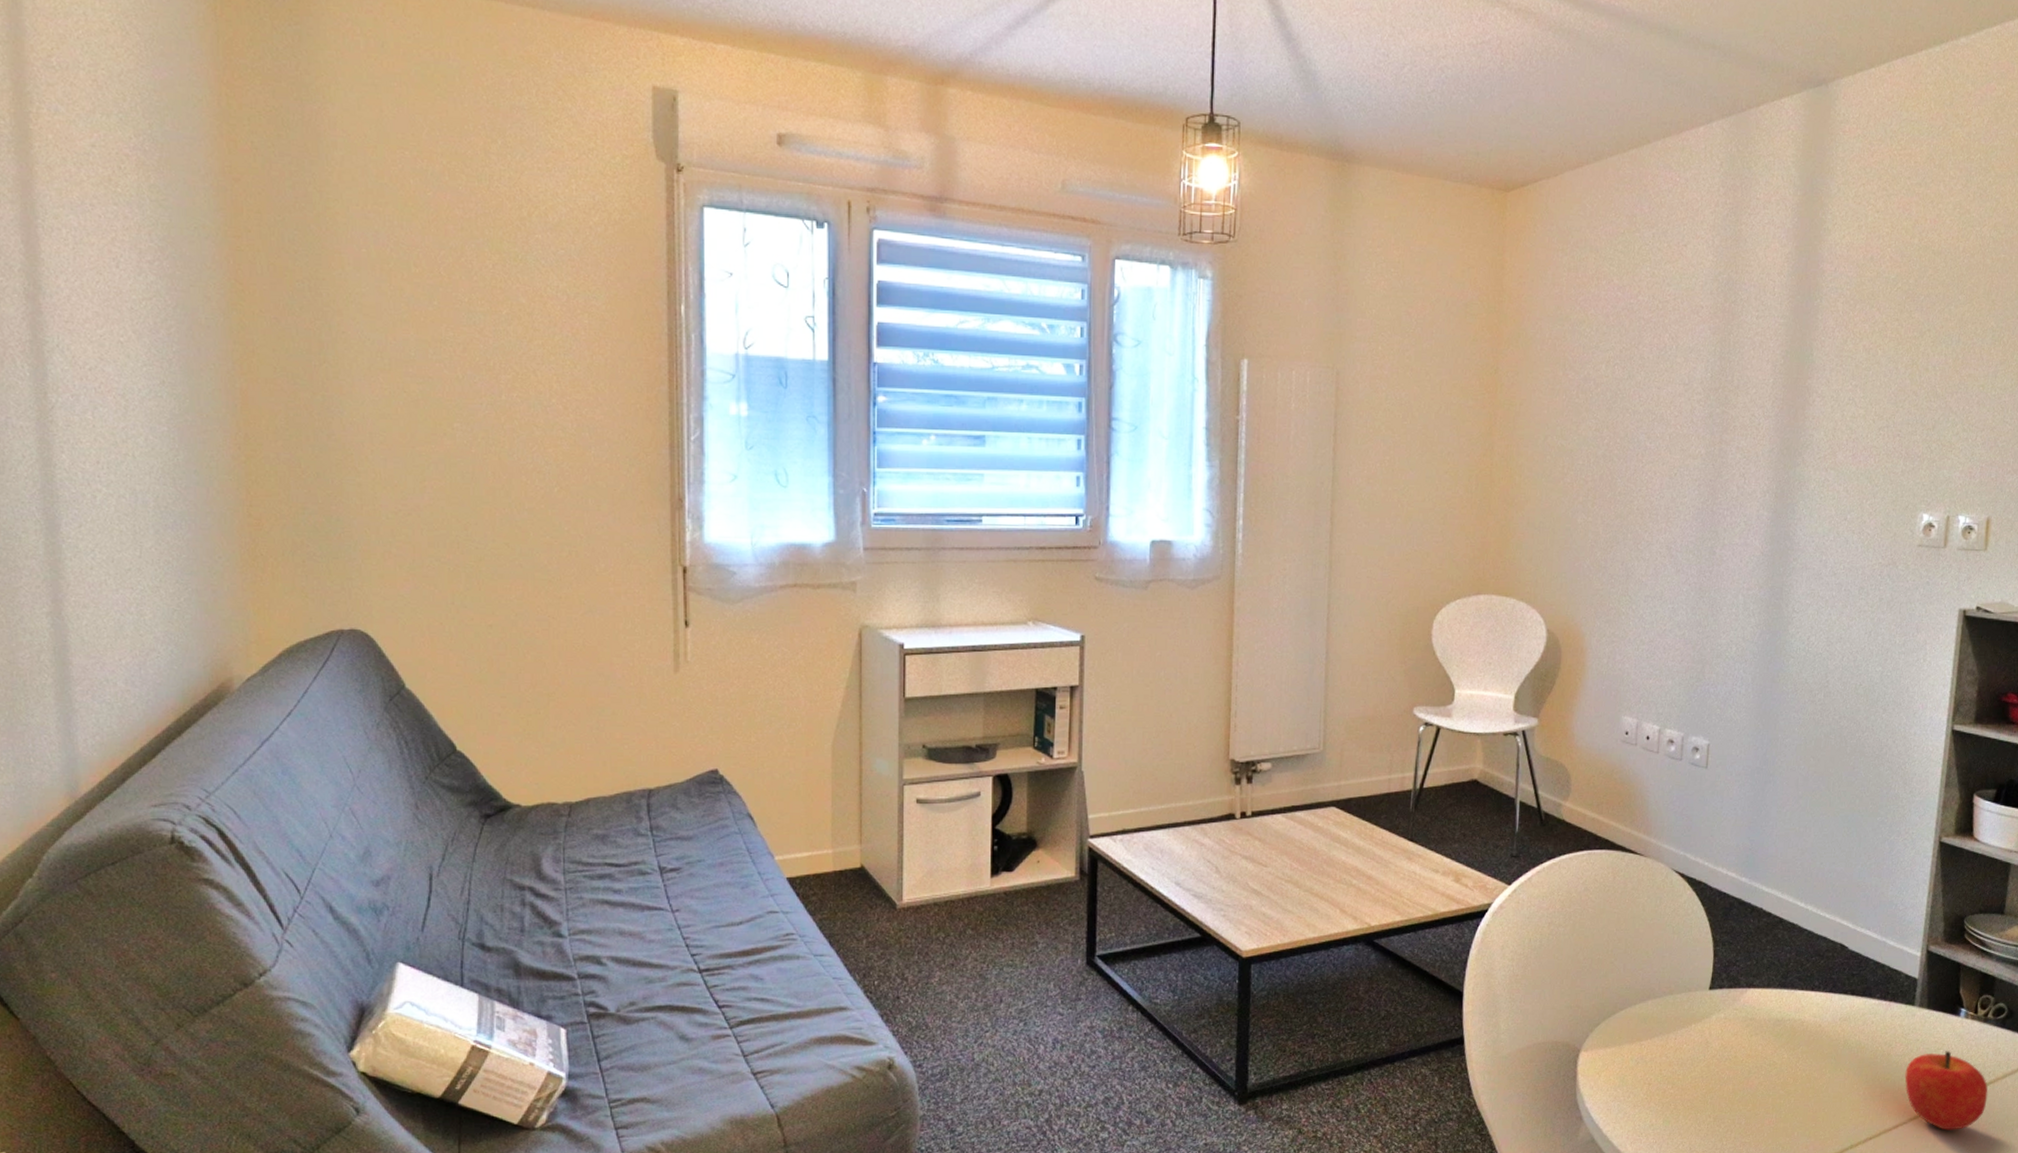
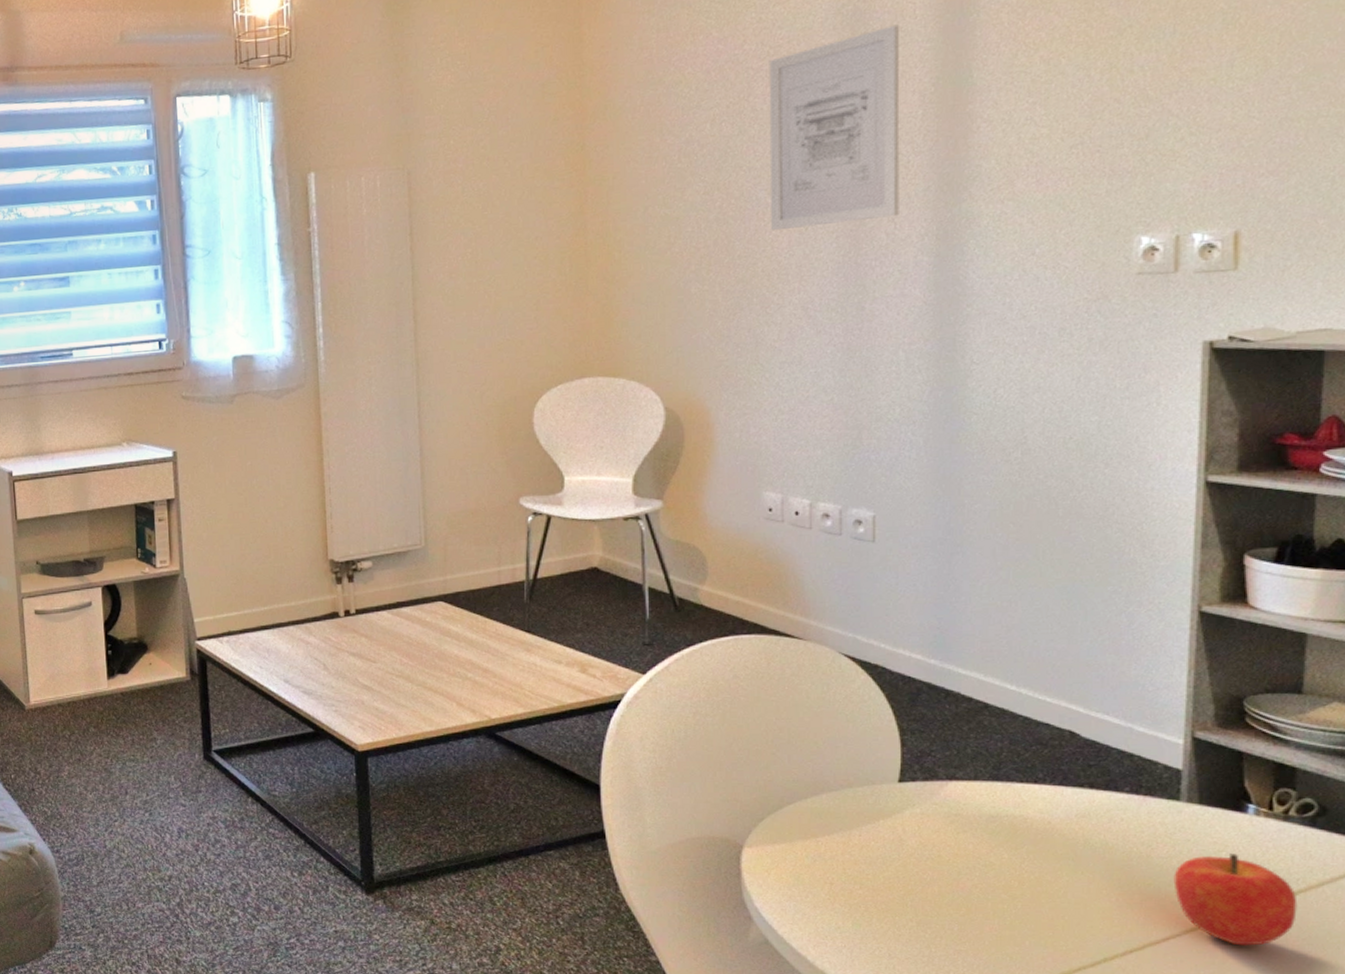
wall art: none [1647,298,1761,473] -> present [769,24,900,231]

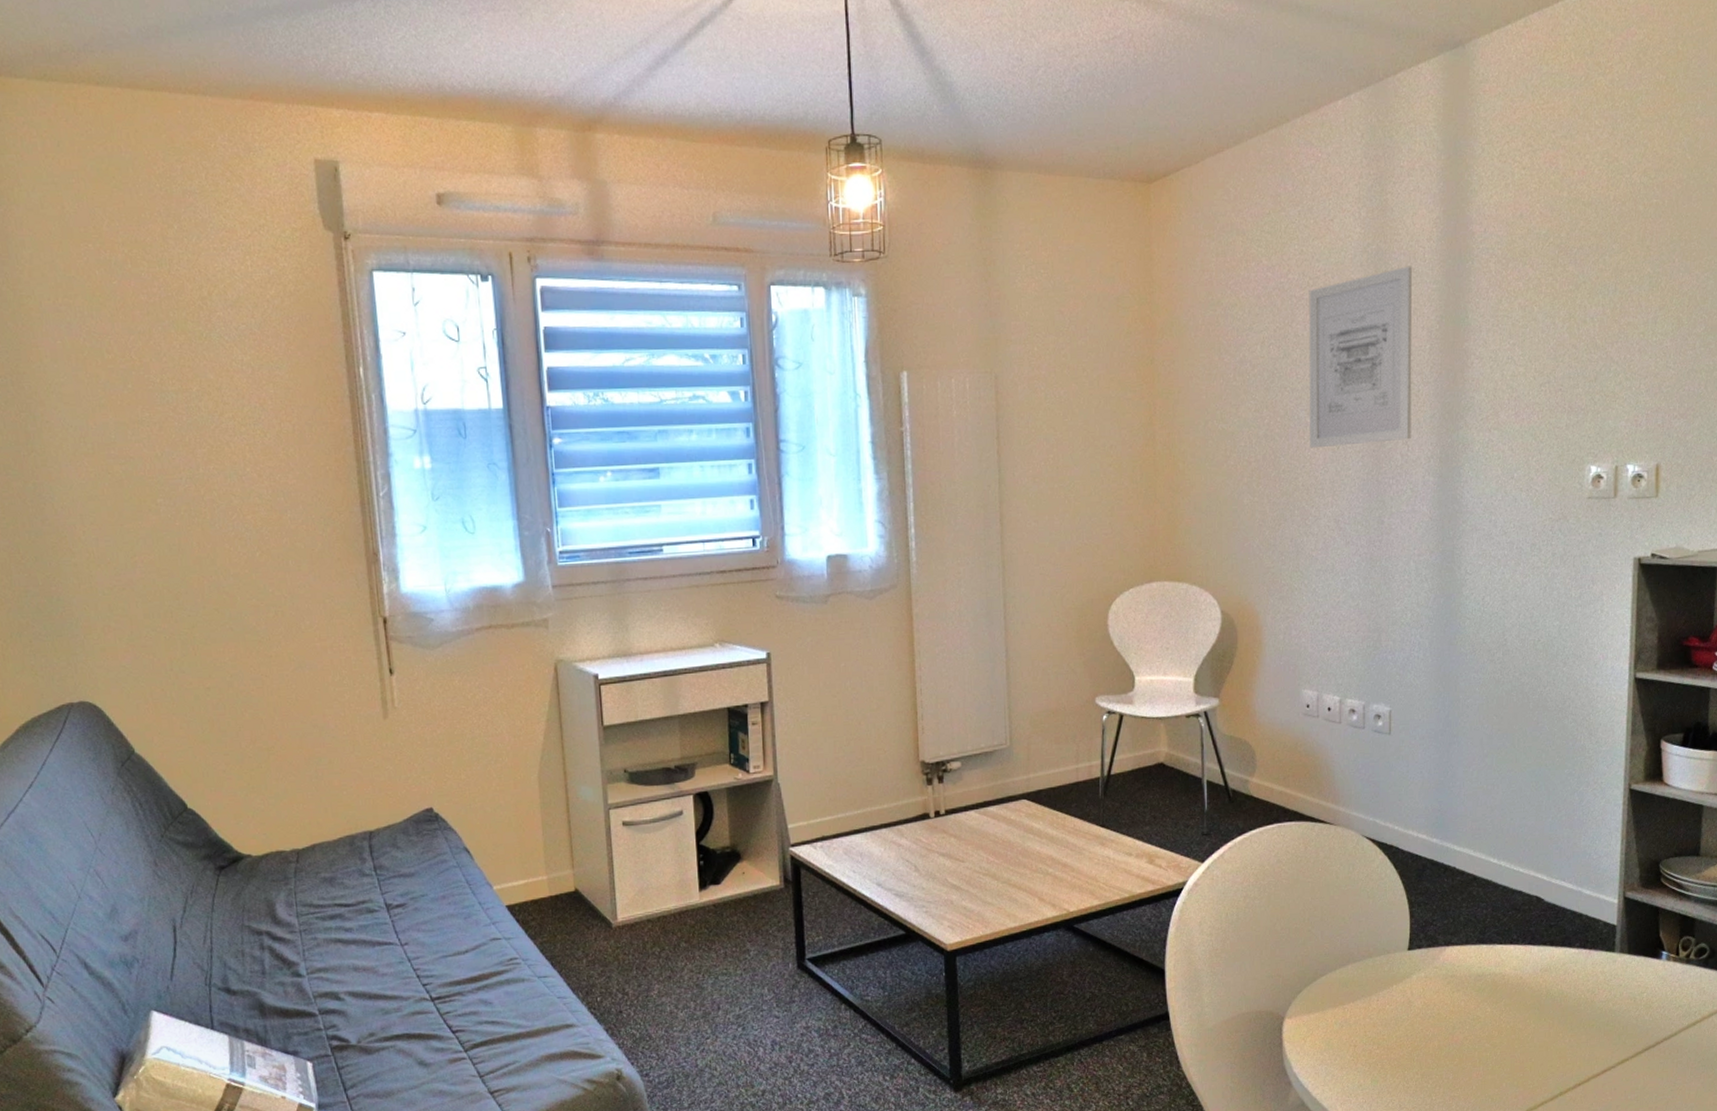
fruit: present [1173,853,1298,946] -> none [1610,994,1695,1072]

